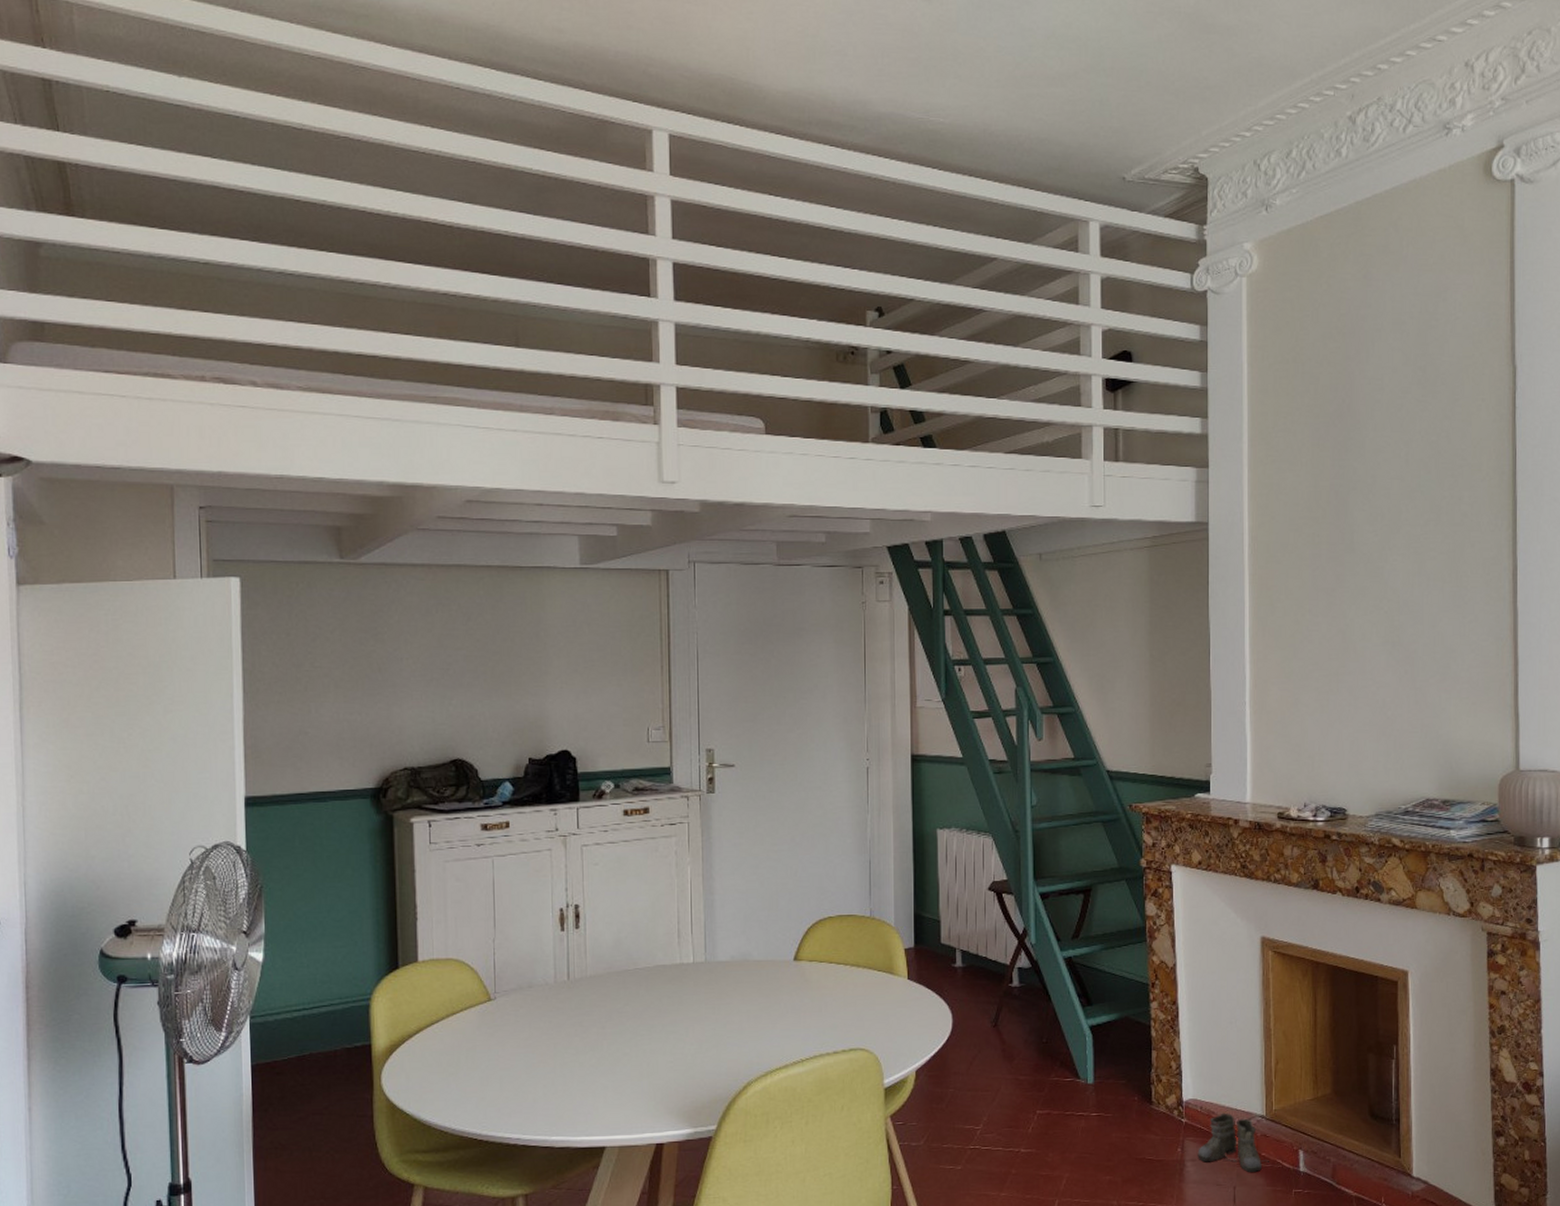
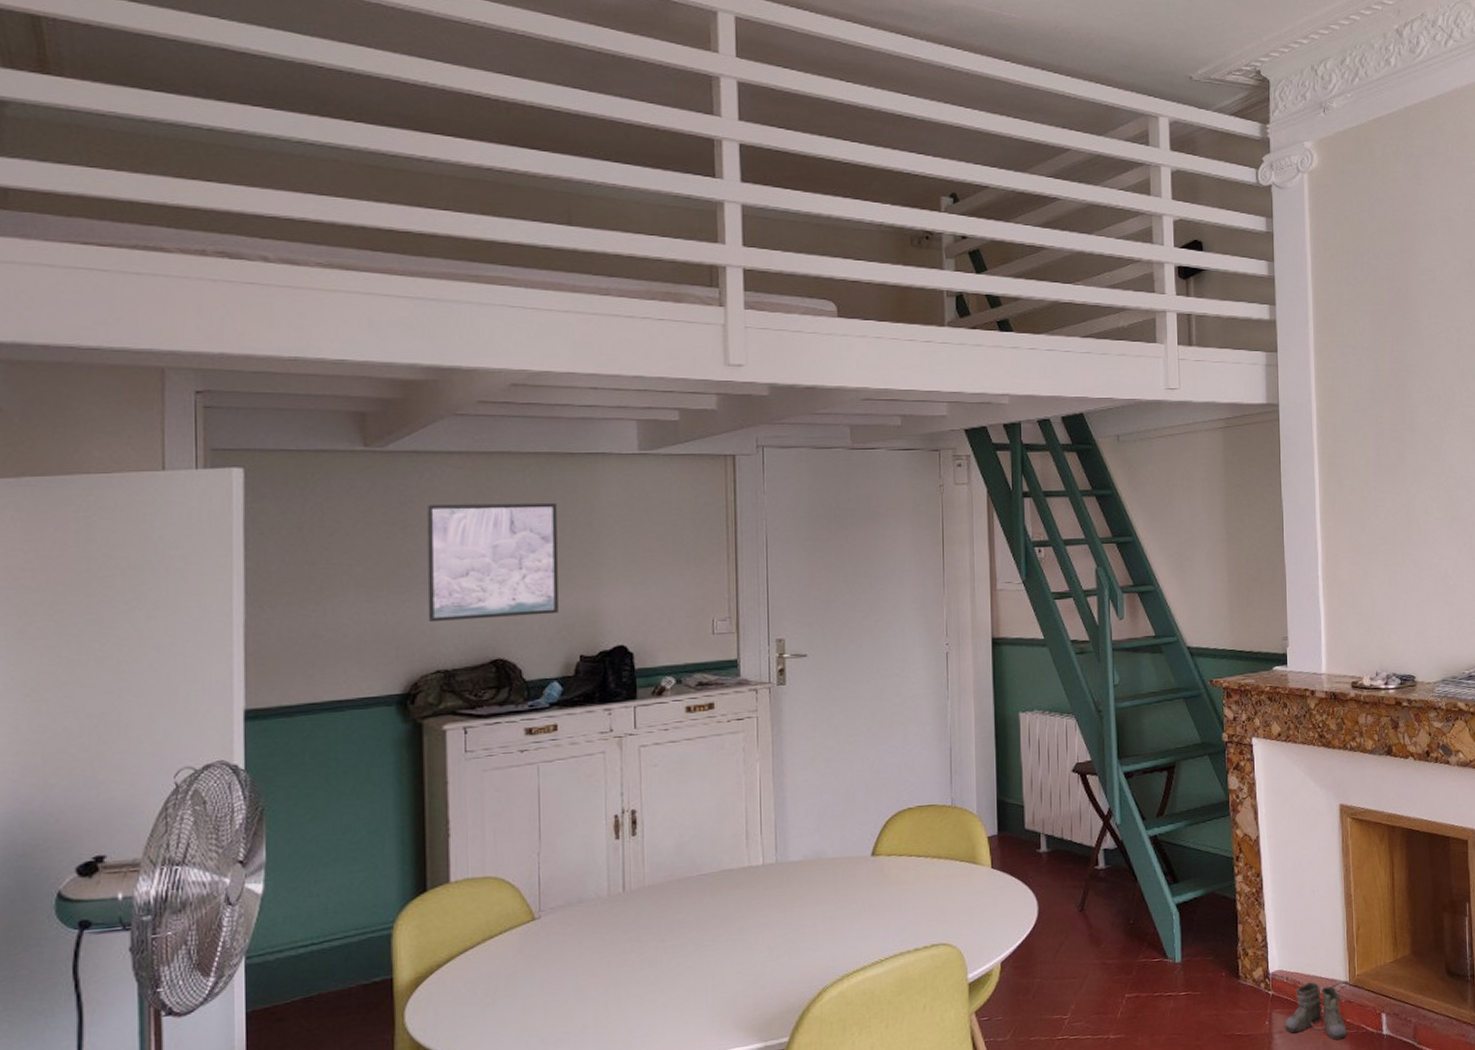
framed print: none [394,613,510,722] -> present [426,502,559,621]

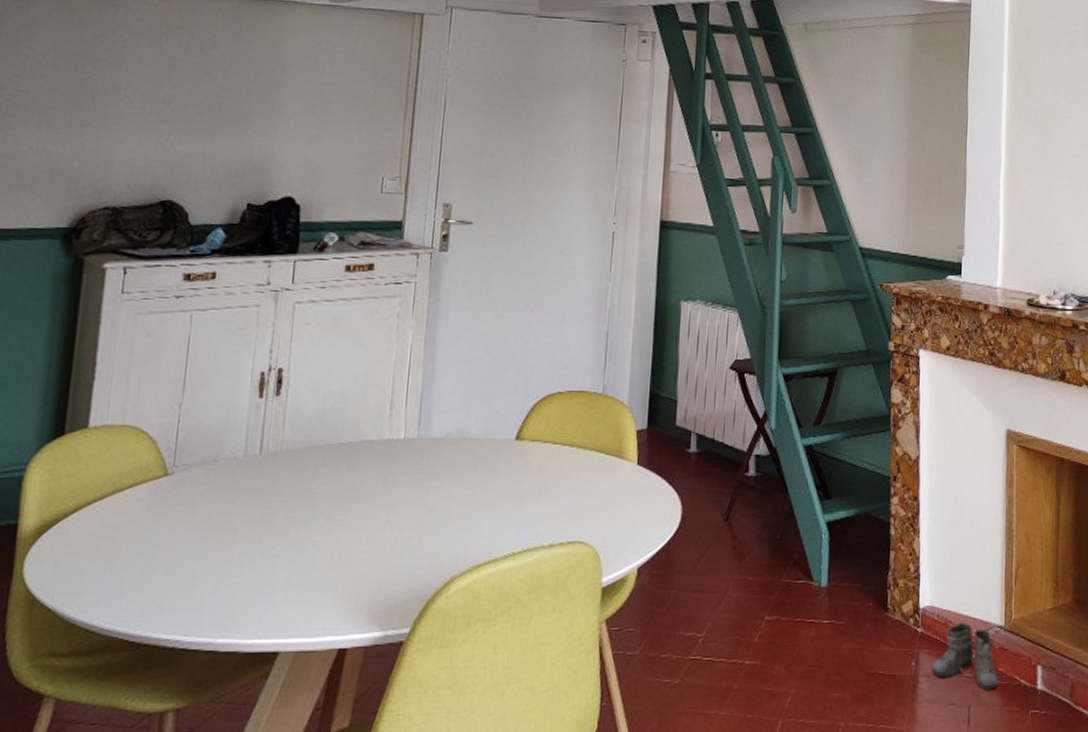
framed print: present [426,502,559,621] -> none [104,40,244,159]

